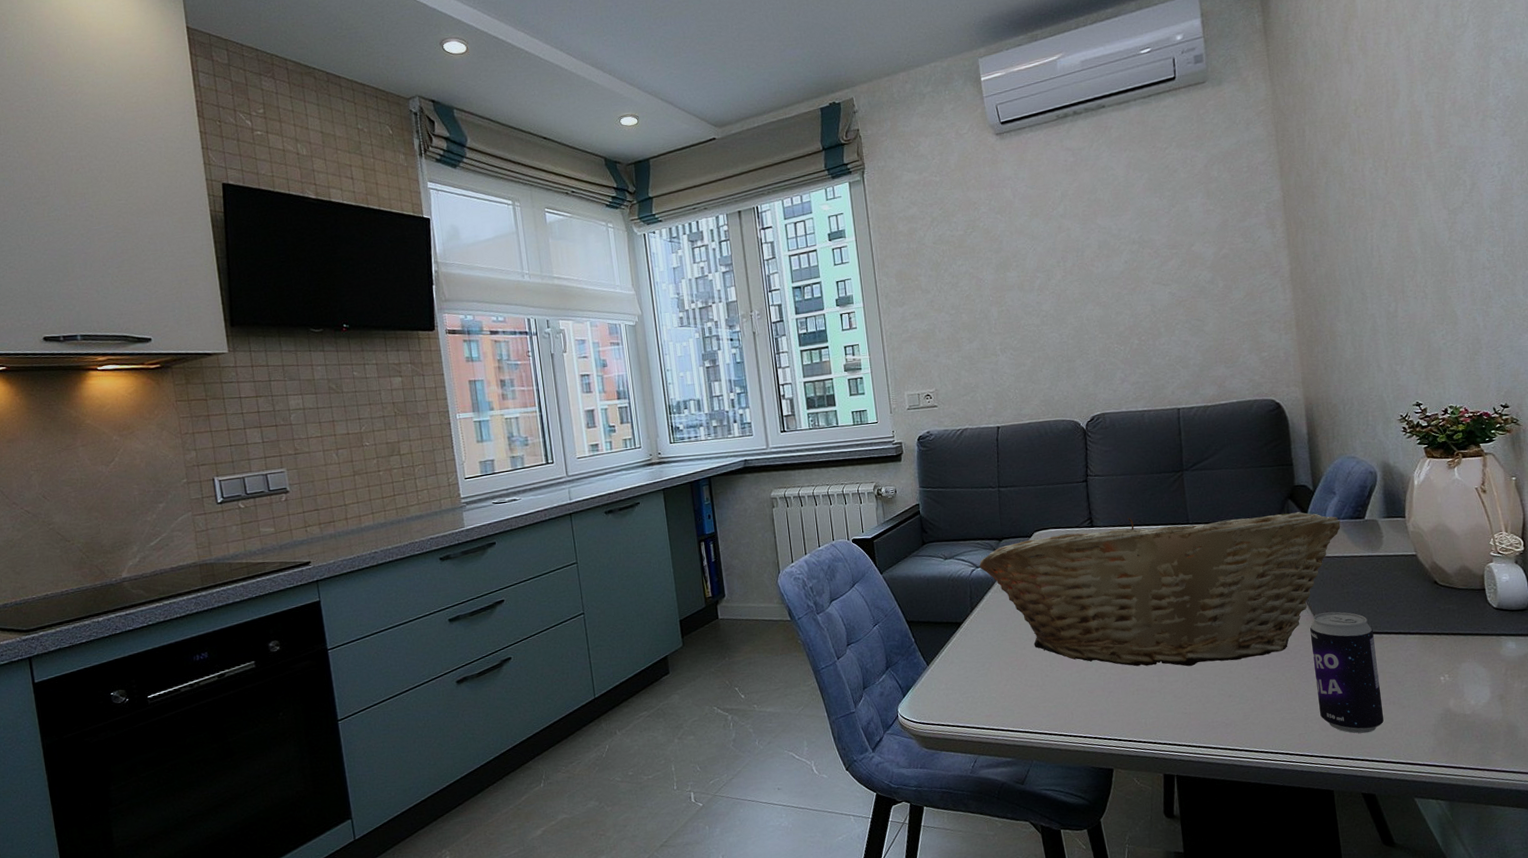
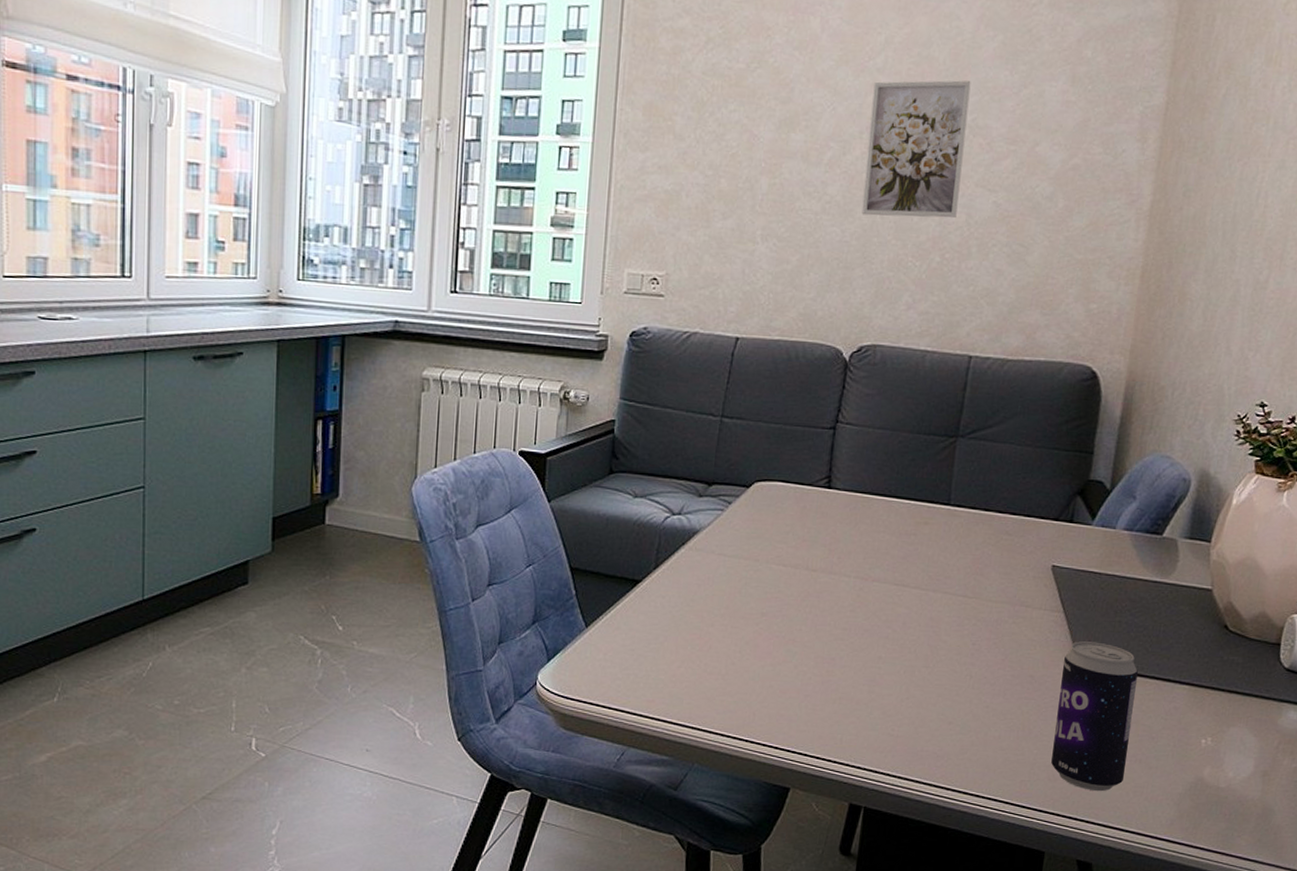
fruit basket: present [979,511,1341,667] -> none [676,483,1134,682]
wall art: none [1060,210,1144,321] -> present [861,80,971,218]

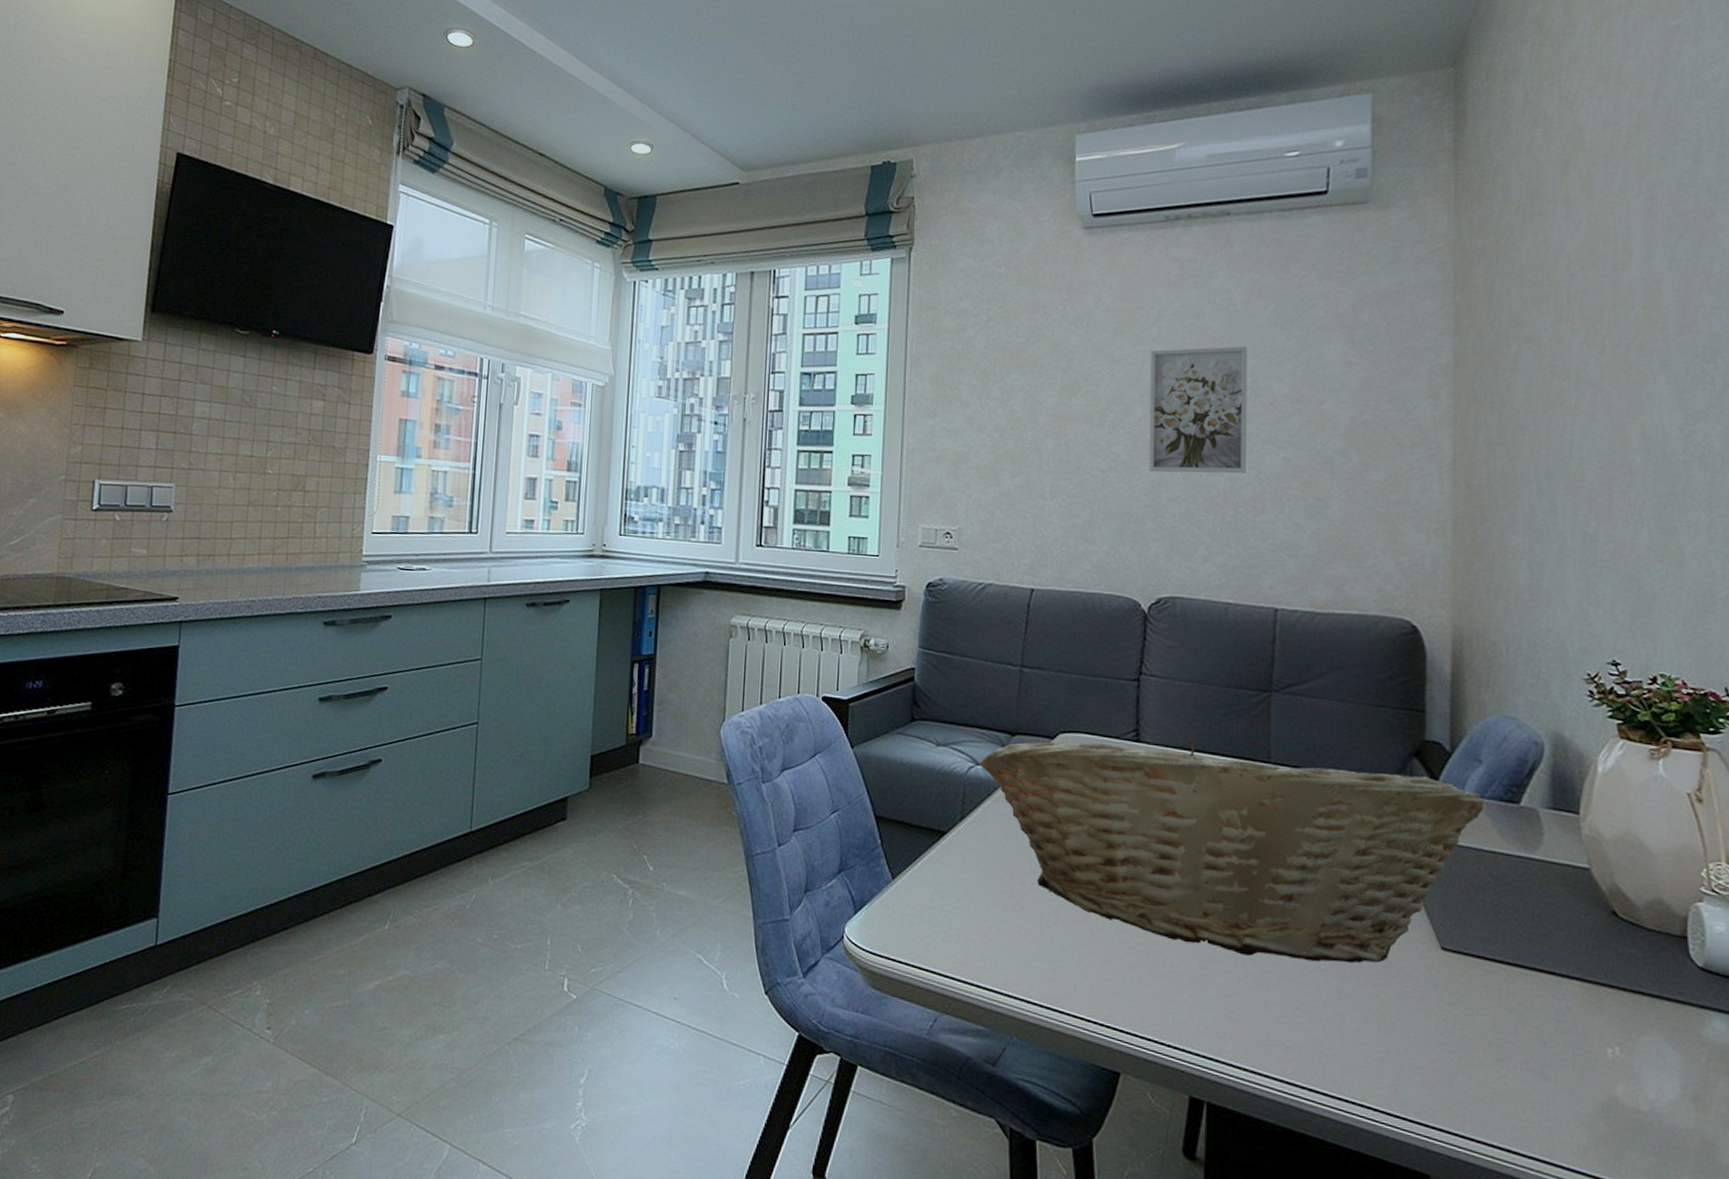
fruit basket: none [676,483,1134,682] -> present [980,738,1485,964]
beverage can: present [1051,641,1138,792] -> none [1423,921,1516,1105]

